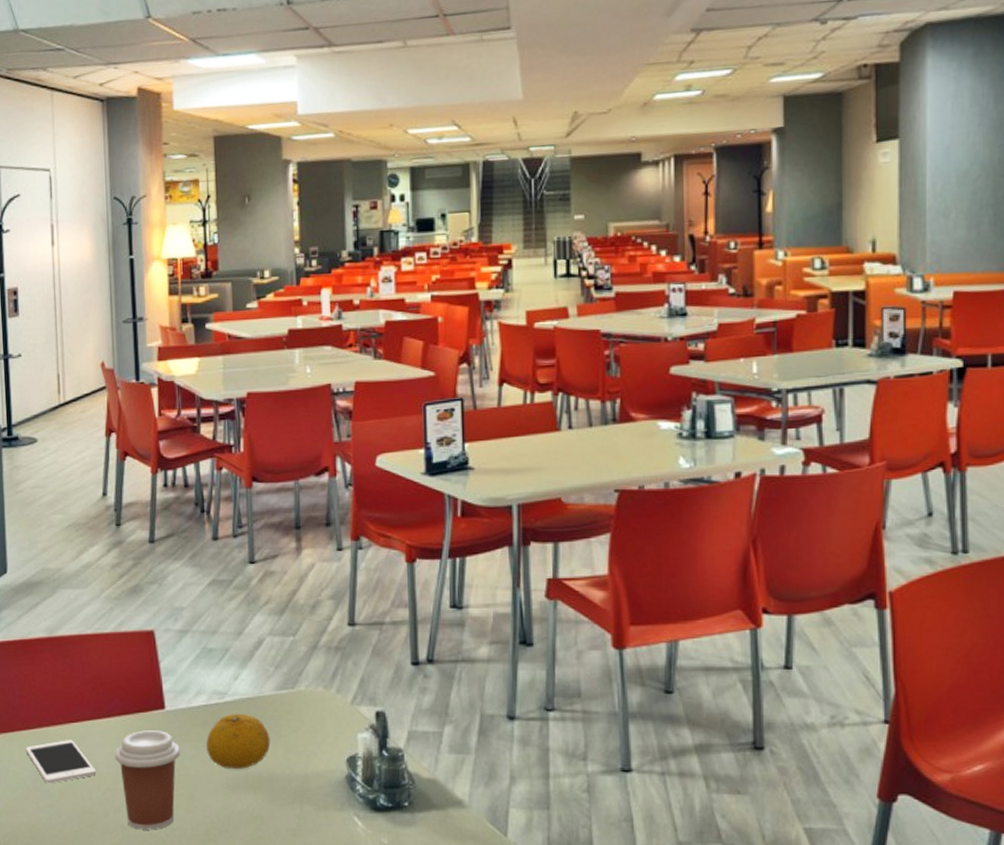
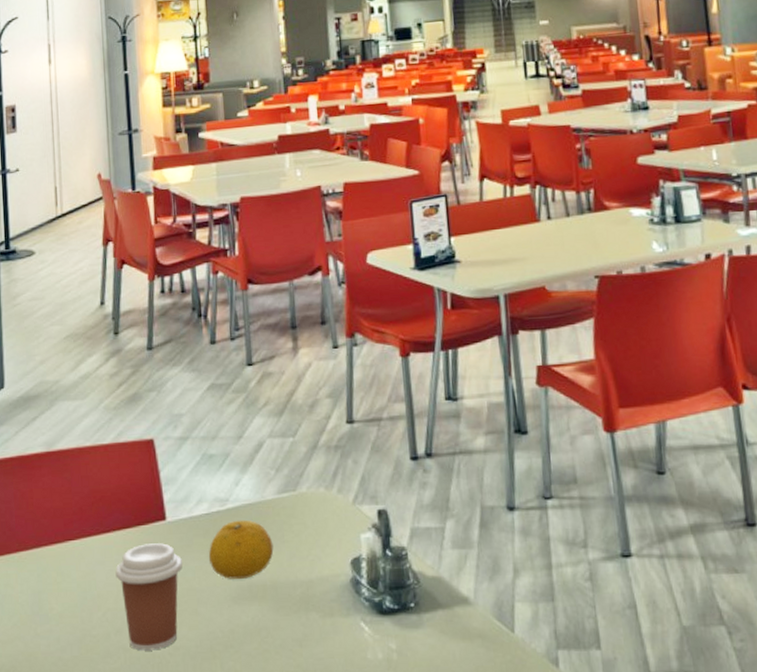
cell phone: present [25,740,97,784] -> none [22,559,97,607]

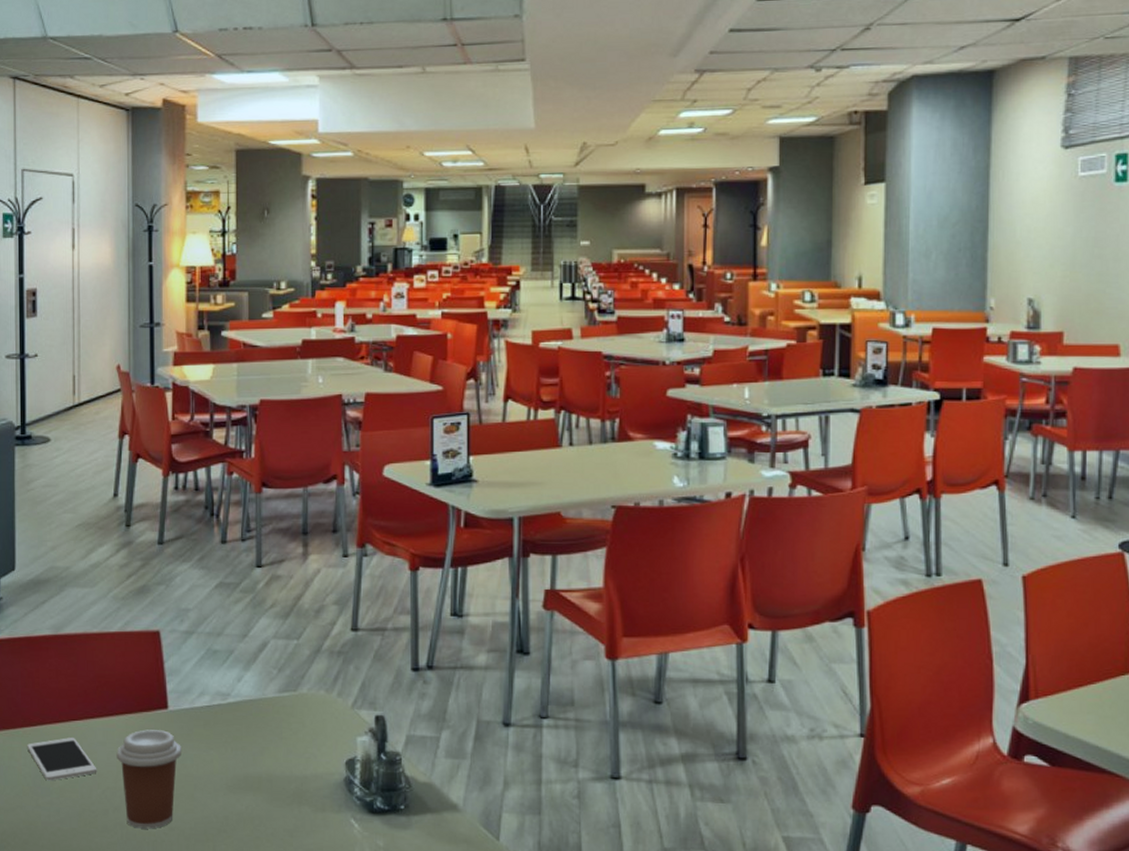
cell phone: none [22,559,97,607] -> present [26,738,97,781]
fruit: present [208,520,274,579] -> none [207,714,271,770]

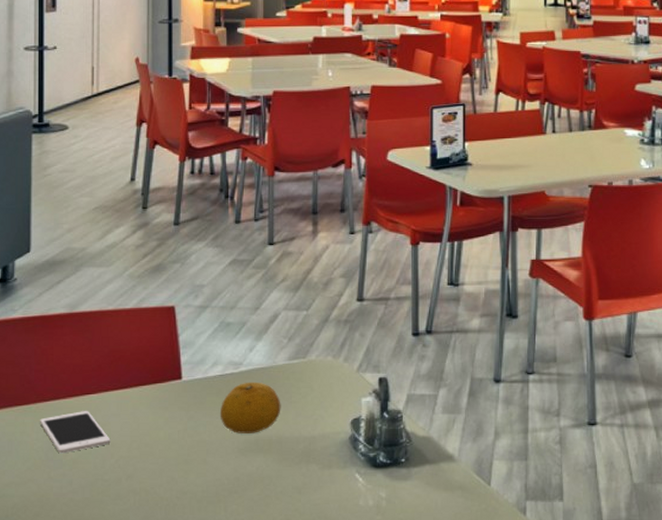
coffee cup: present [116,729,181,829] -> none [130,400,194,494]
fruit: none [207,714,271,770] -> present [219,382,281,433]

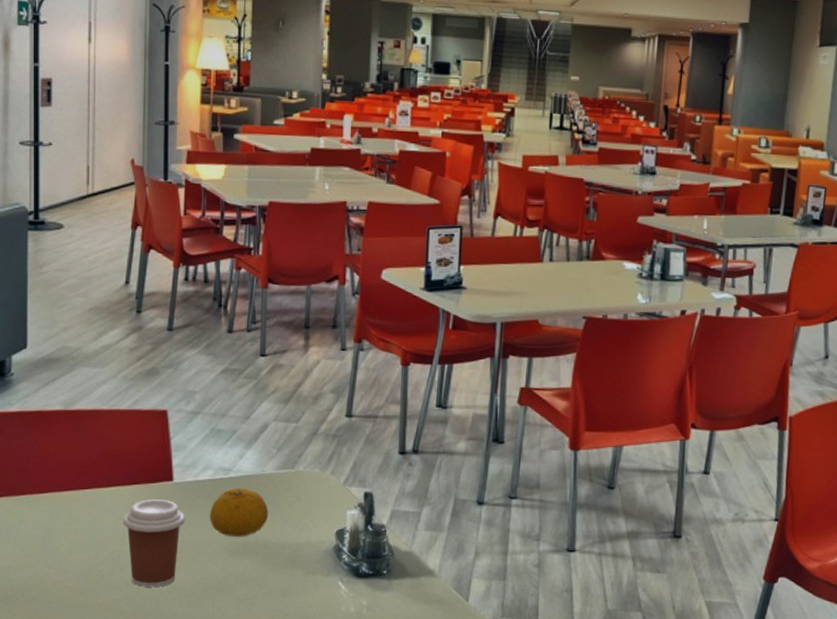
cell phone: present [39,411,111,454] -> none [36,504,104,543]
coffee cup: none [130,400,194,494] -> present [123,499,185,588]

